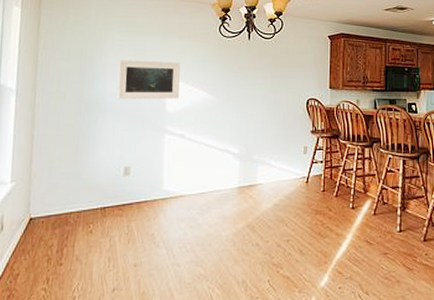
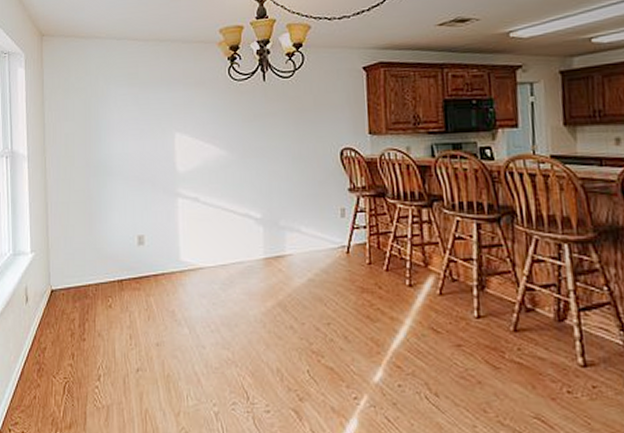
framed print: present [117,60,180,100] -> none [123,114,189,161]

